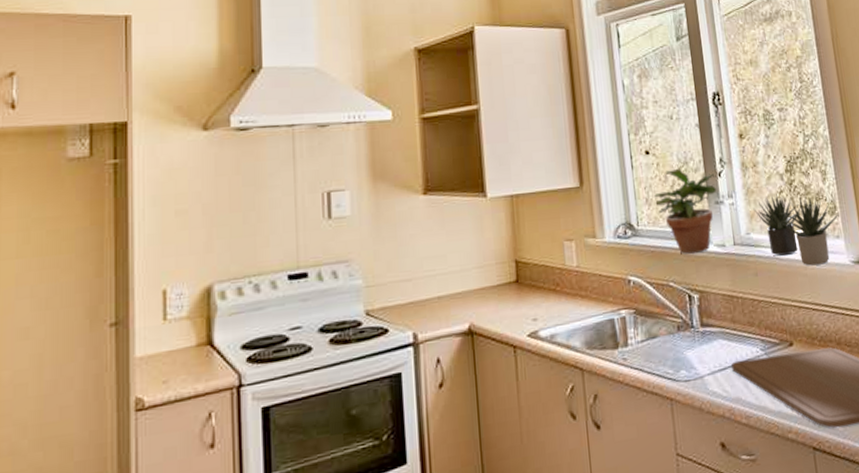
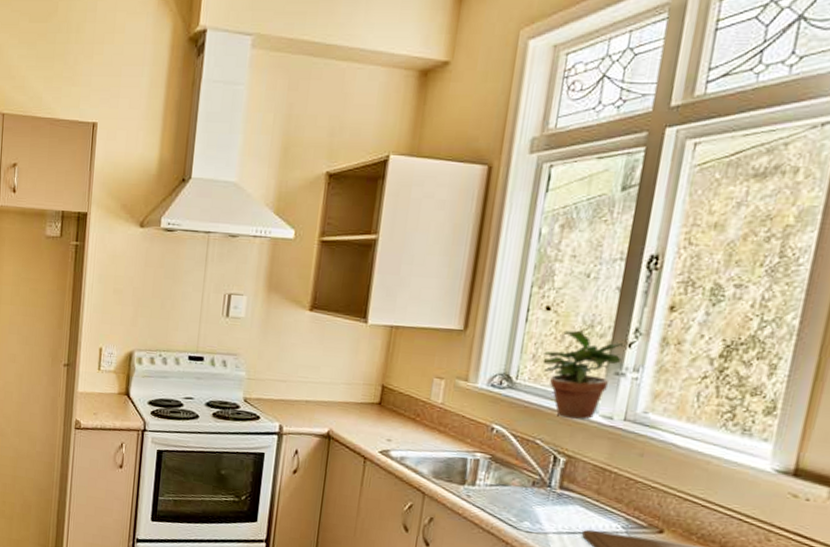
succulent plant: present [753,194,839,266] -> none [661,379,777,464]

